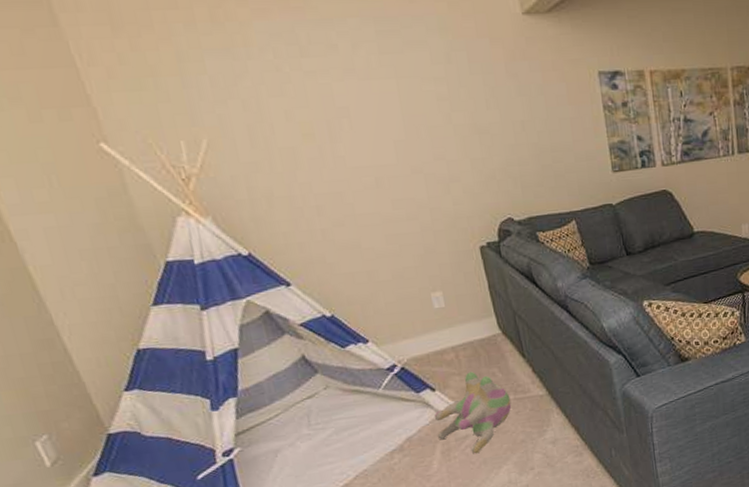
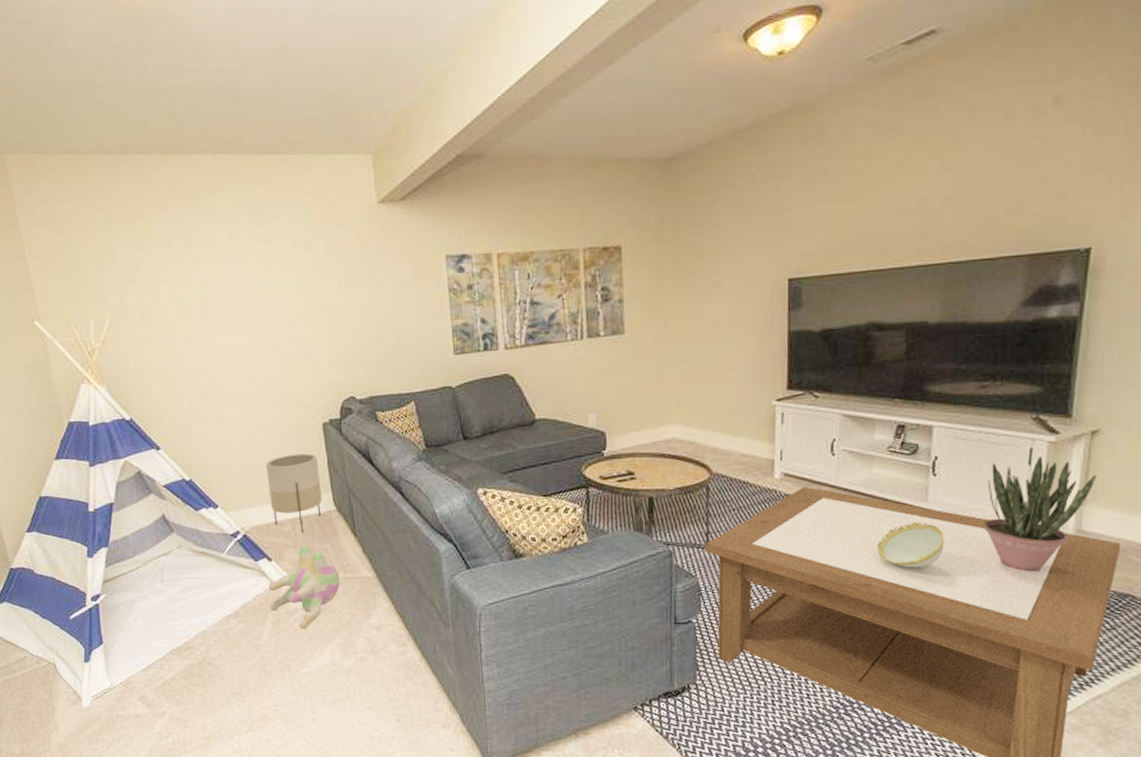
planter: none [419,278,486,359] -> present [265,453,322,533]

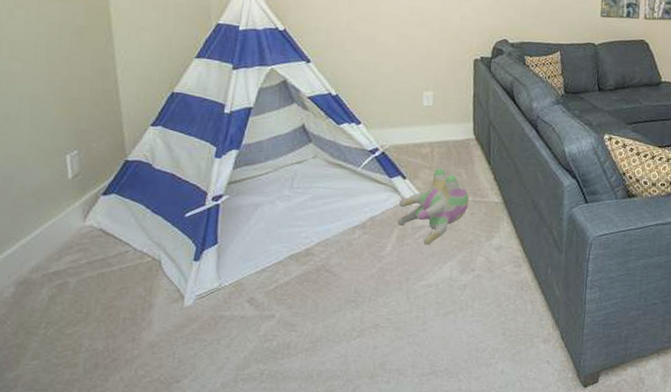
planter: present [265,453,322,533] -> none [413,83,465,156]

